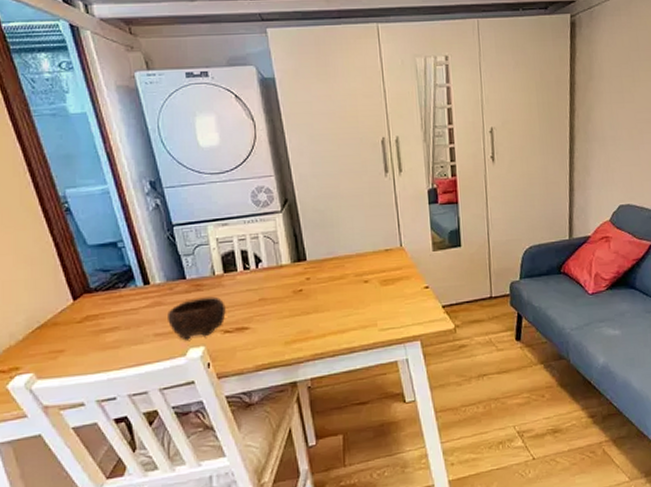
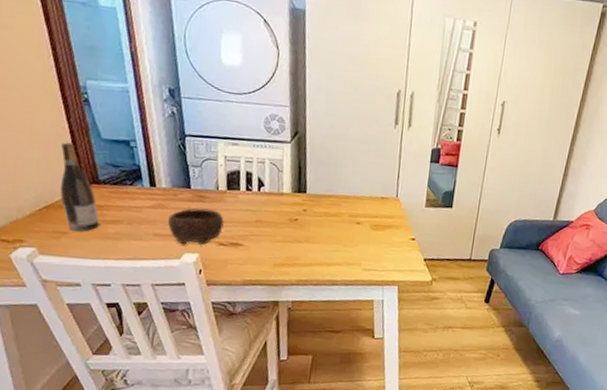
wine bottle: none [48,255,96,347] -> present [60,142,100,232]

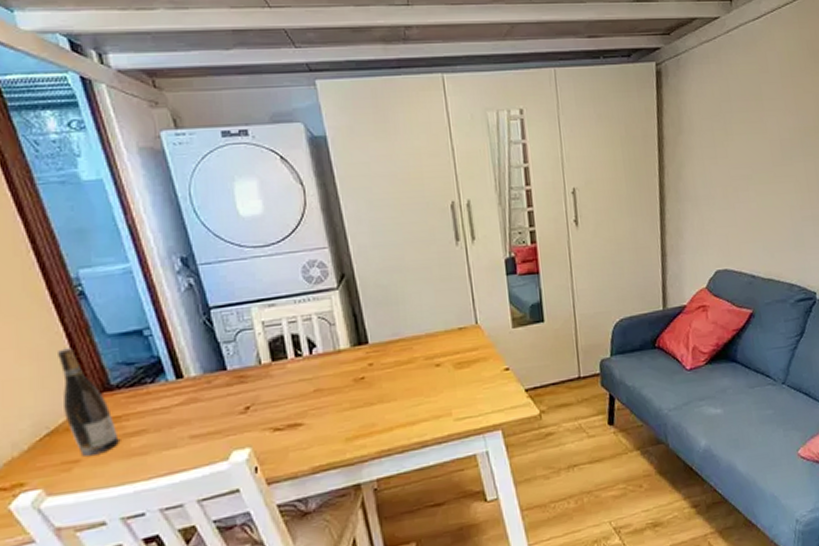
bowl: present [168,208,224,245] -> none [205,389,275,442]

